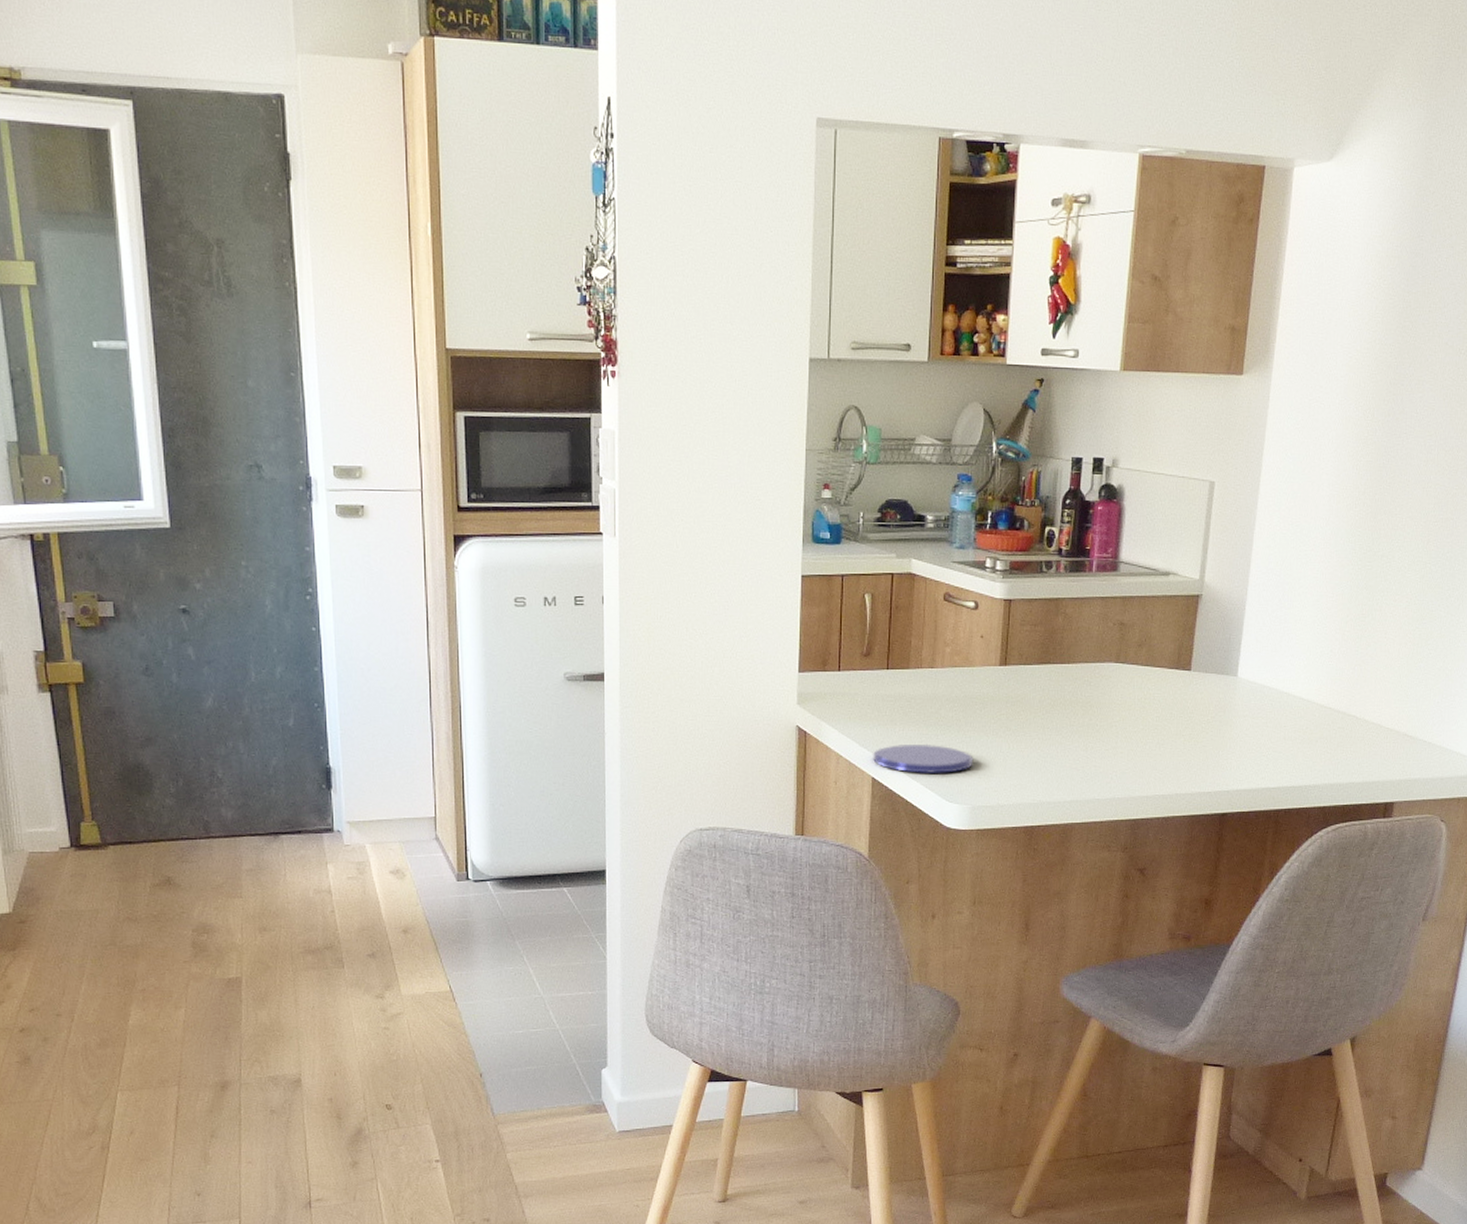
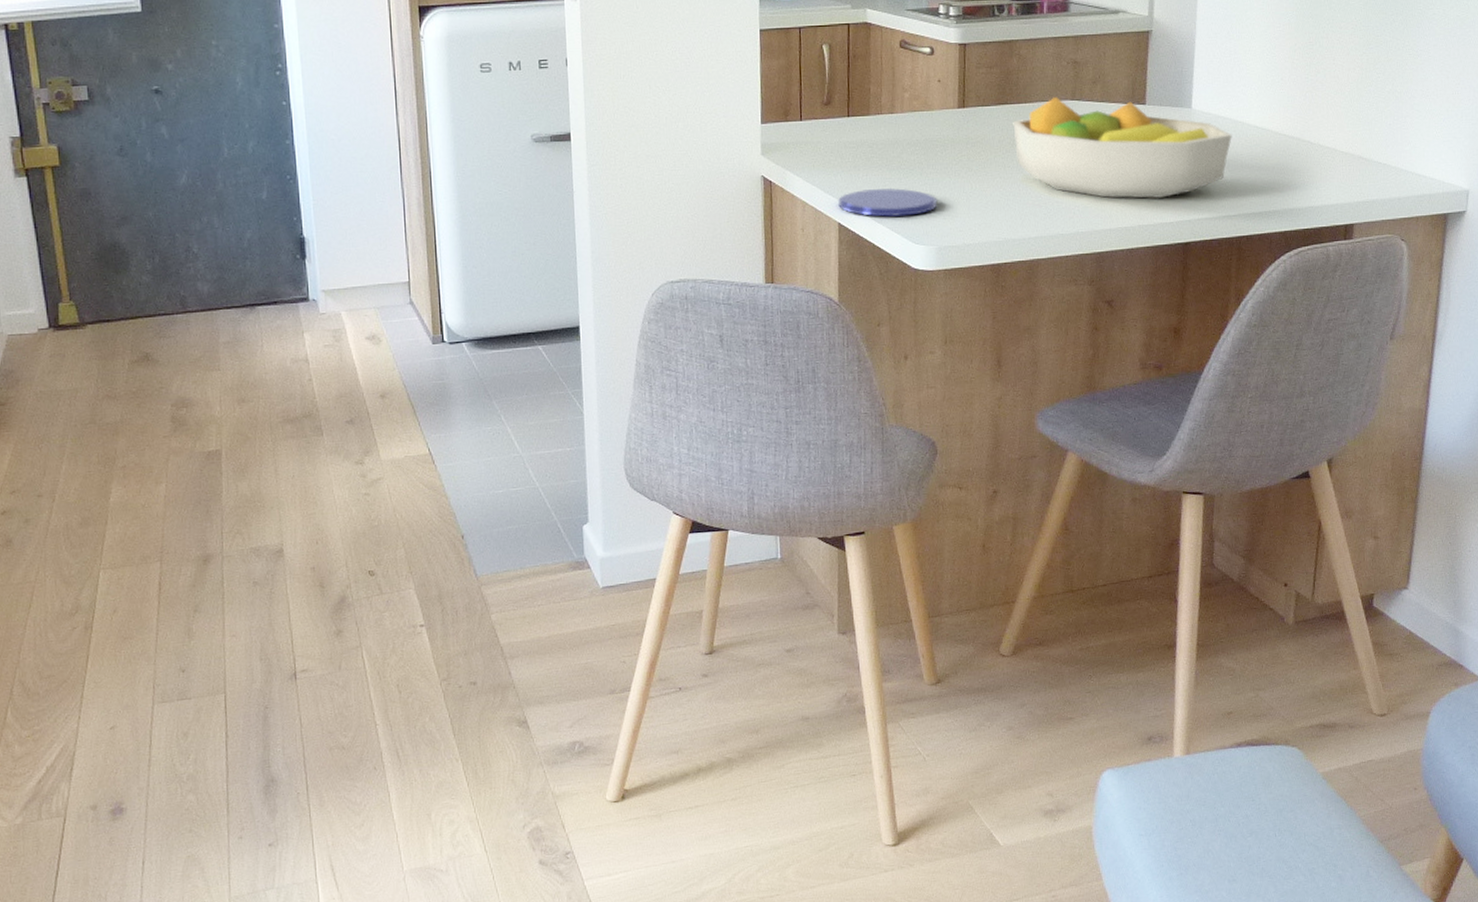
fruit bowl: none [1054,658,1277,767] -> present [1013,96,1232,198]

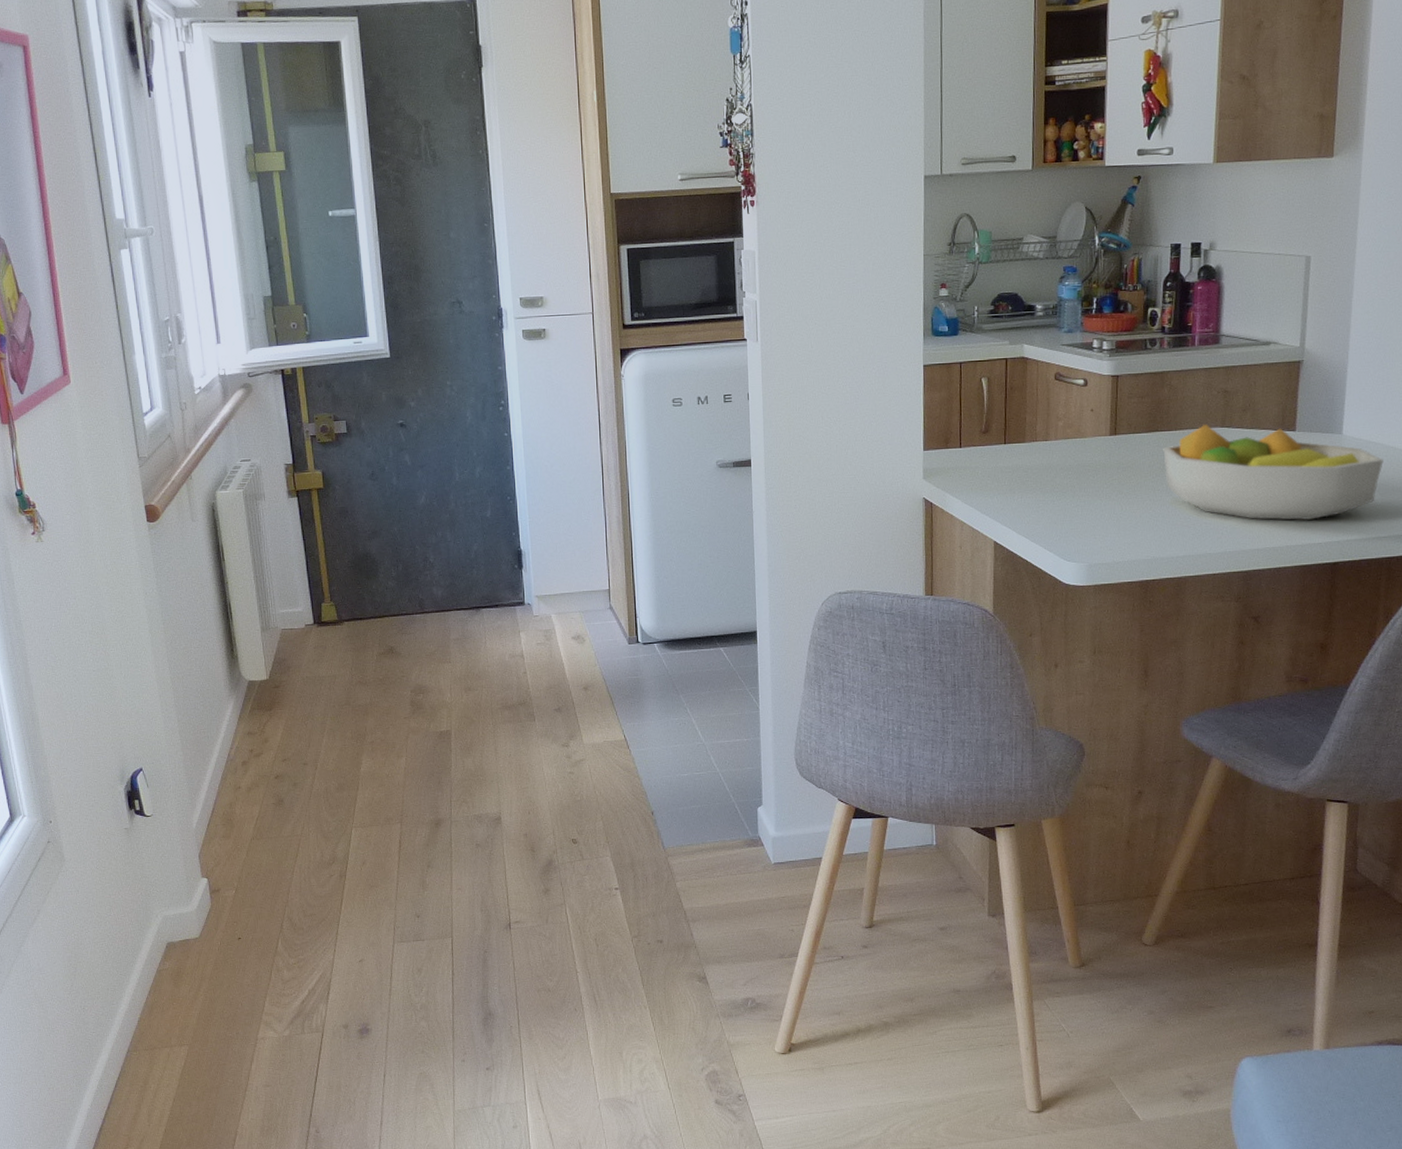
saucer: present [838,187,938,217] -> none [994,509,1089,536]

